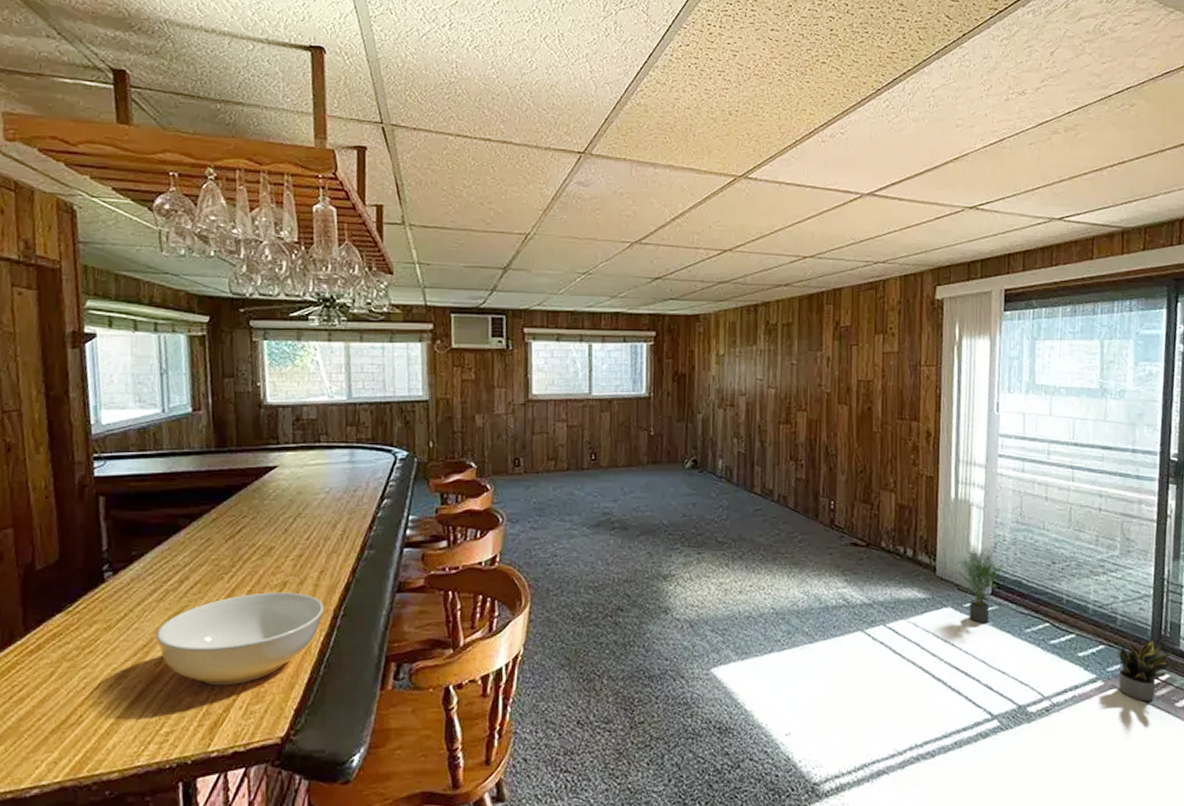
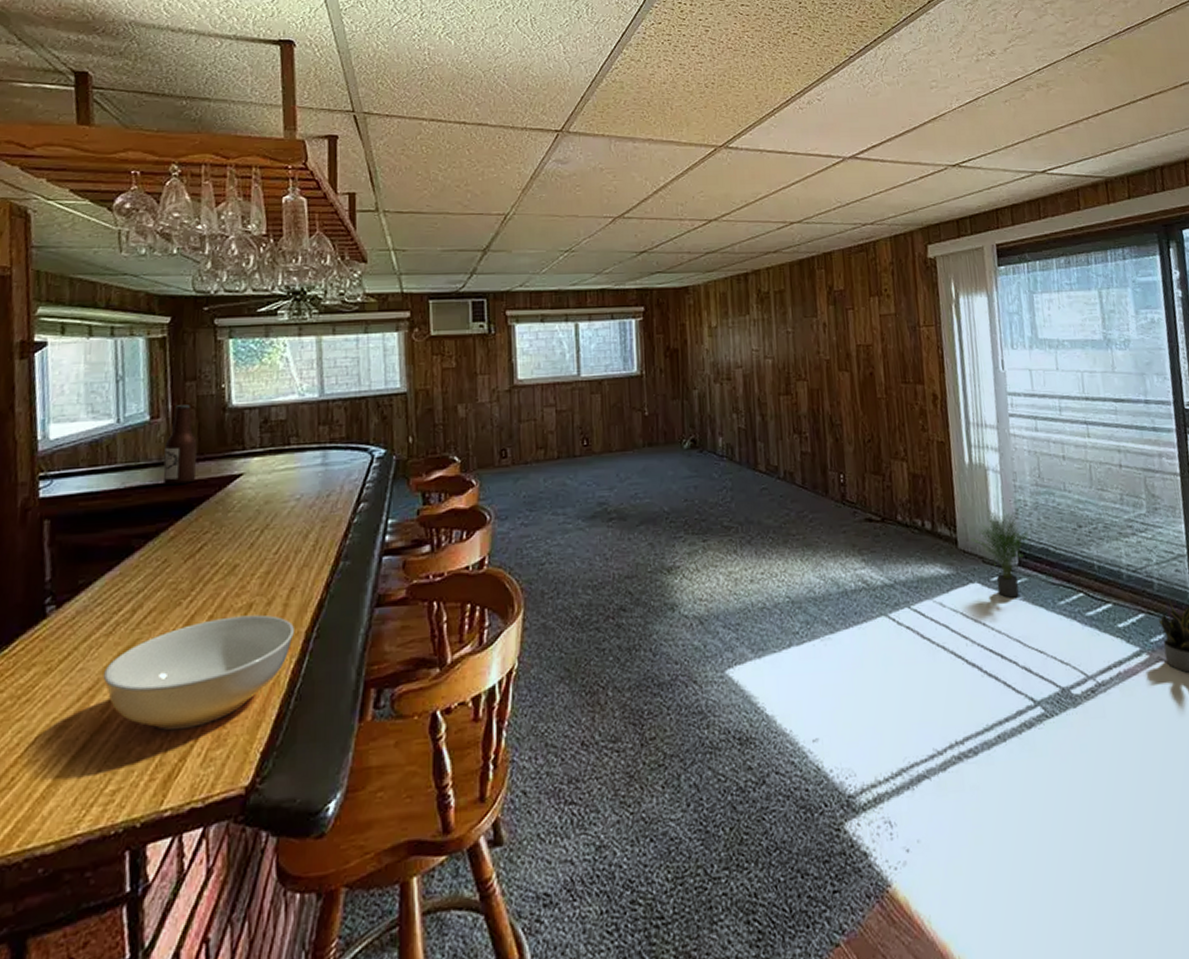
root beer bottle: none [204,400,235,473] -> present [162,405,197,486]

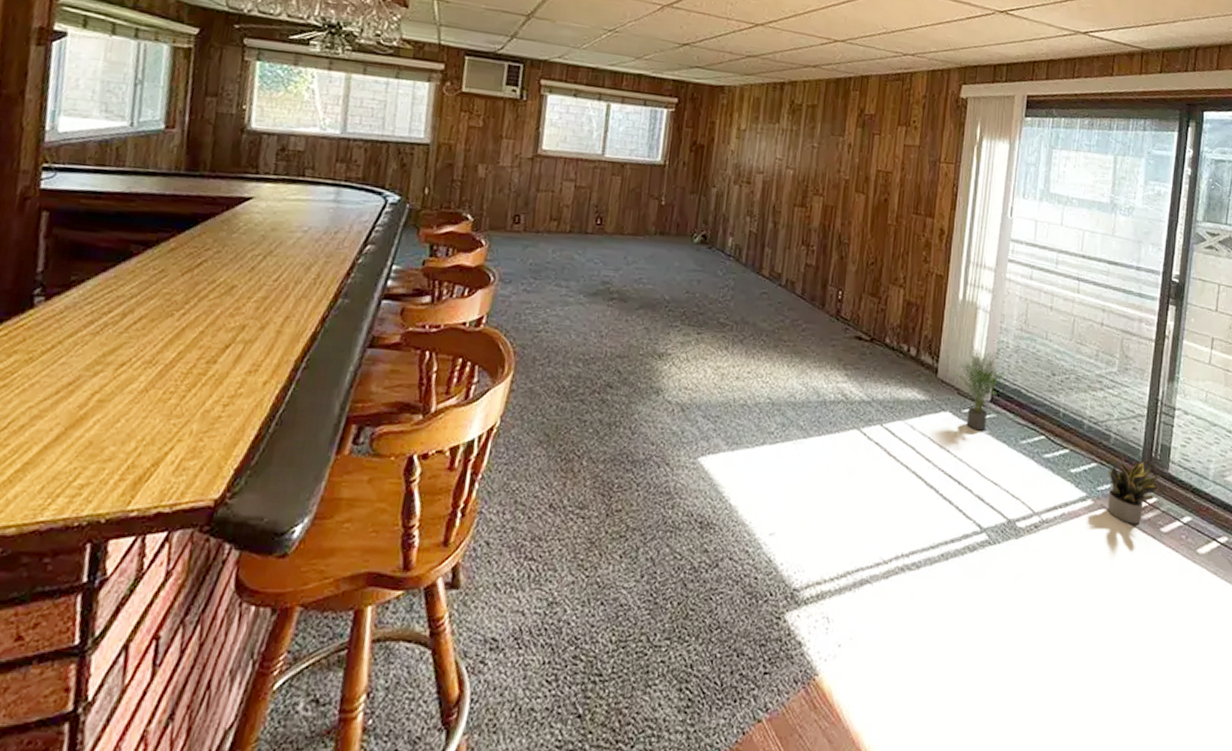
bowl: present [102,614,294,731] -> none [84,335,284,437]
root beer bottle: present [162,405,197,486] -> none [170,118,211,199]

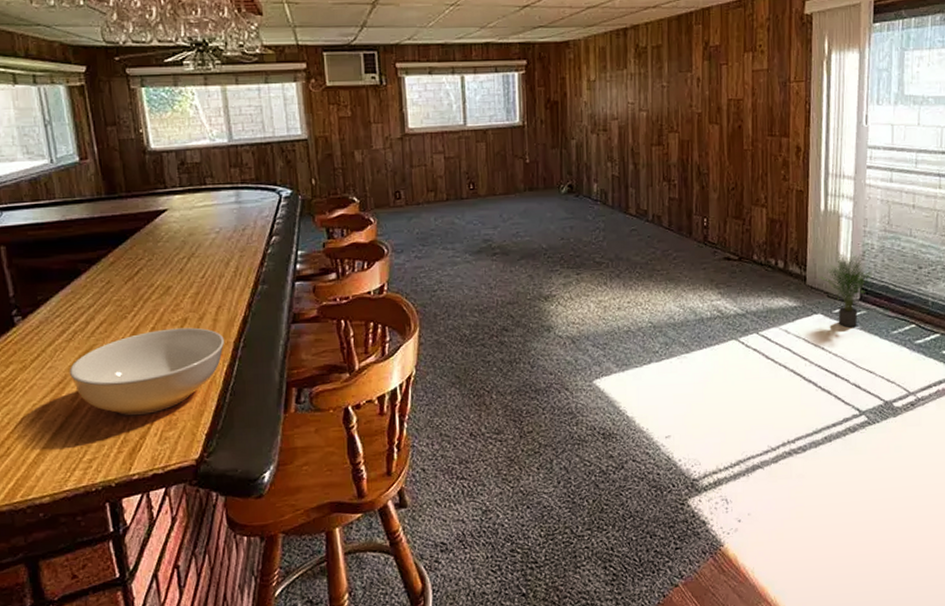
bowl: none [84,335,284,437] -> present [69,327,224,416]

